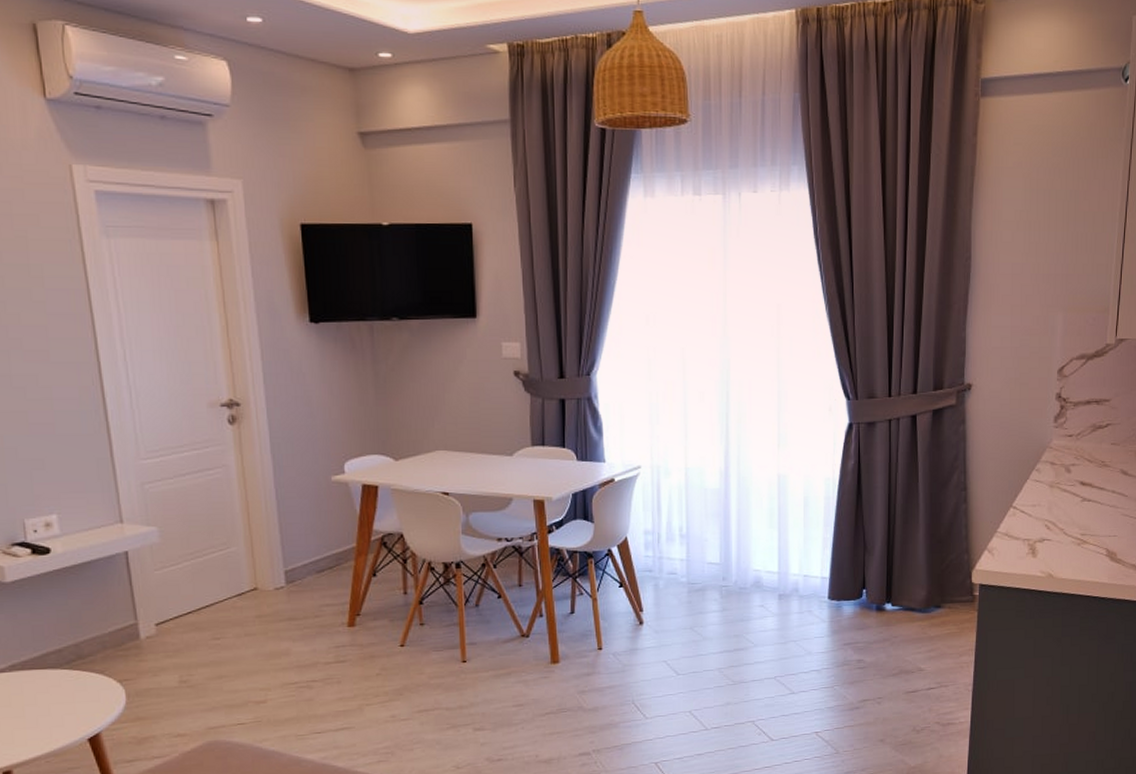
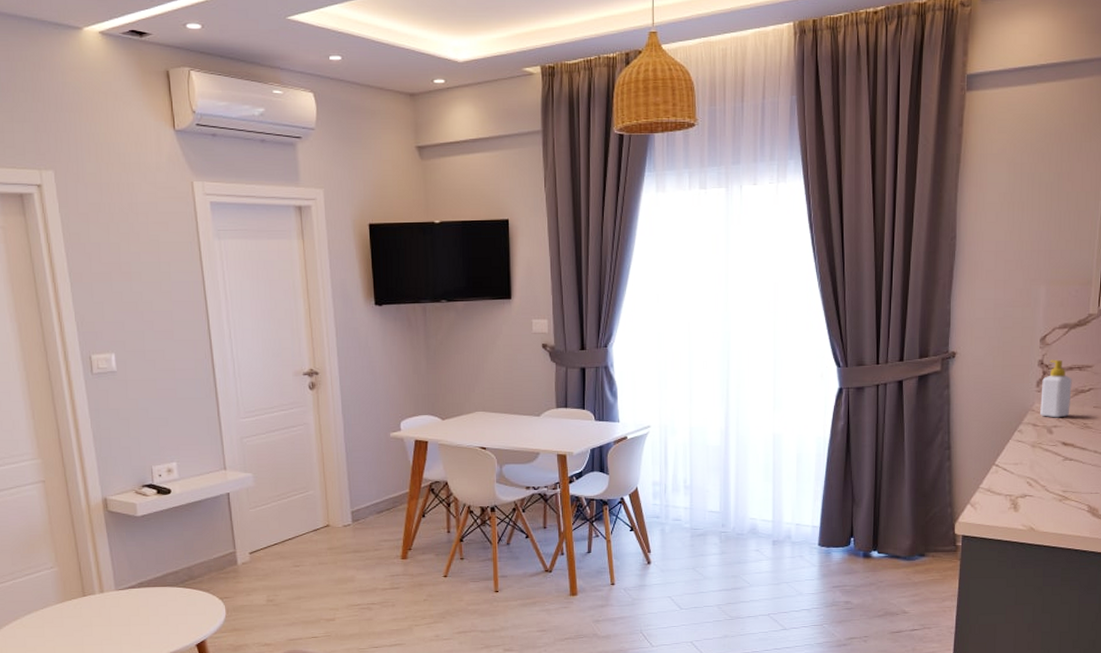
soap bottle: none [1058,392,1090,456] -> present [1040,359,1072,418]

